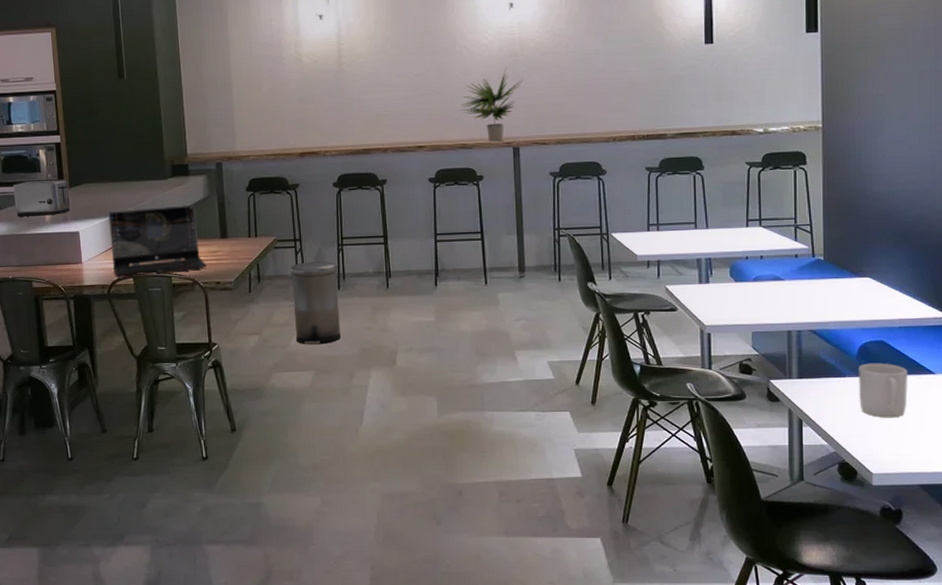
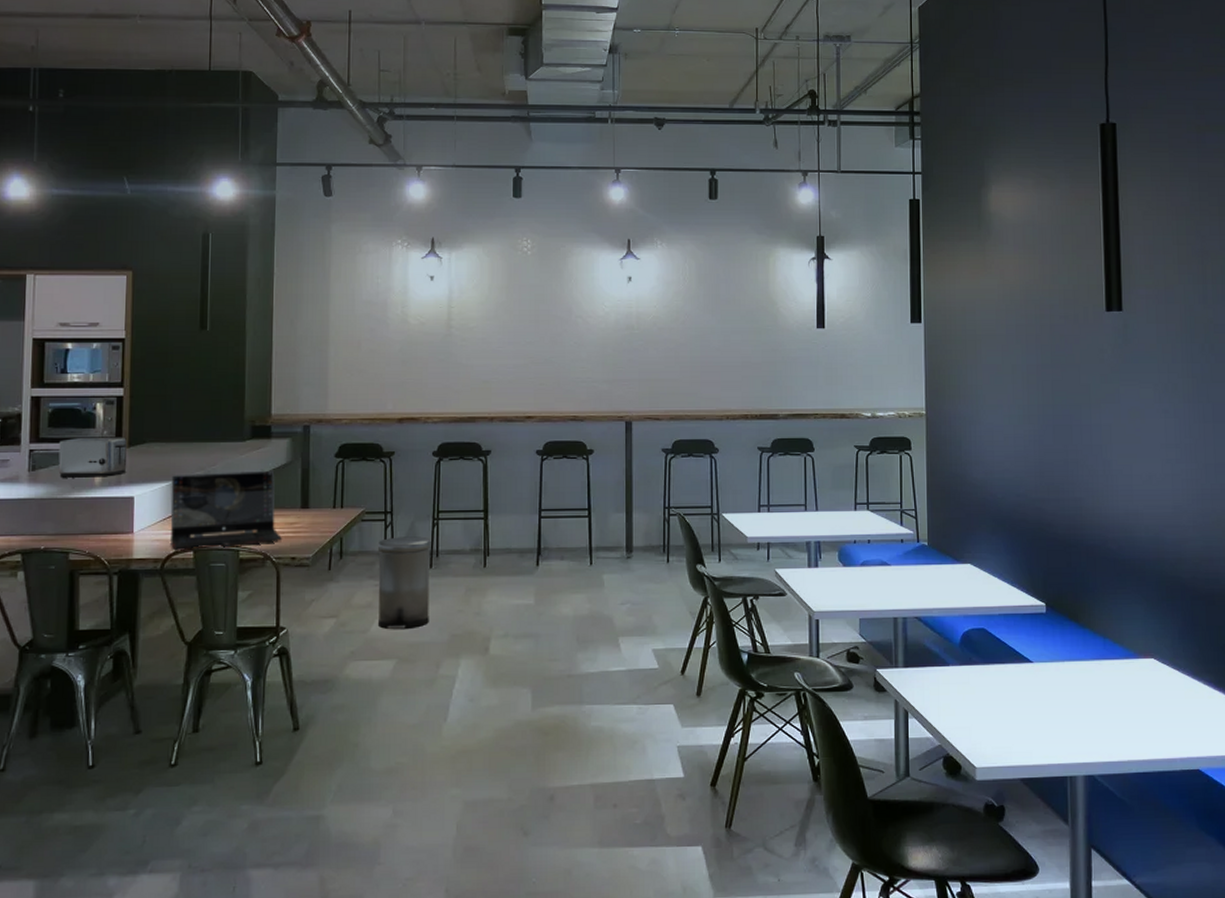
plant: present [460,67,523,142] -> none [573,340,638,415]
mug: present [859,363,908,418] -> none [962,651,1008,709]

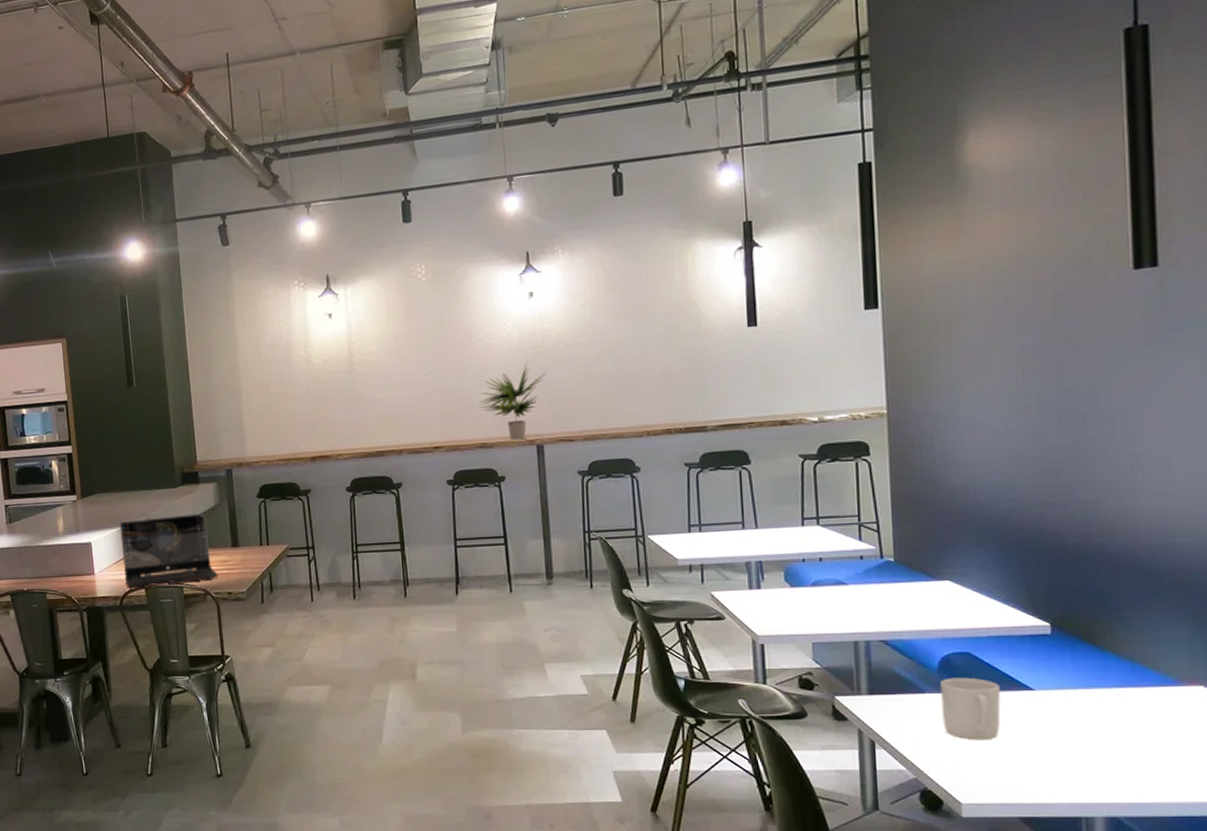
toaster: present [58,436,127,478] -> none [27,489,83,528]
pedal bin: present [378,536,430,630] -> none [304,569,357,658]
plant: none [573,340,638,415] -> present [479,360,546,441]
mug: none [962,651,1008,709] -> present [940,677,1001,740]

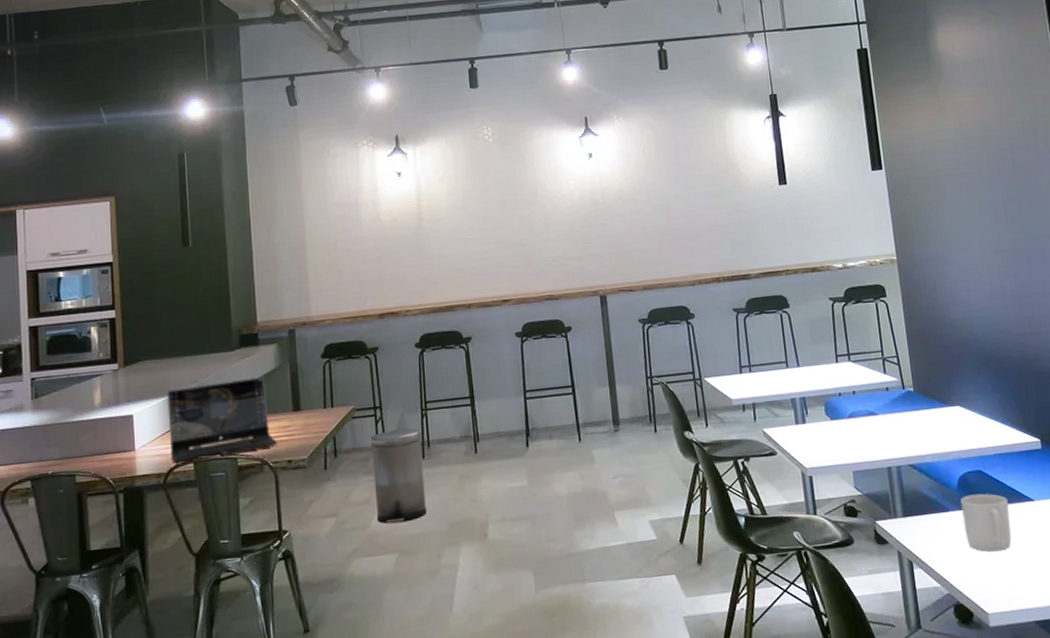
pedal bin: none [304,569,357,658] -> present [371,428,427,524]
plant: present [479,360,546,441] -> none [544,216,606,292]

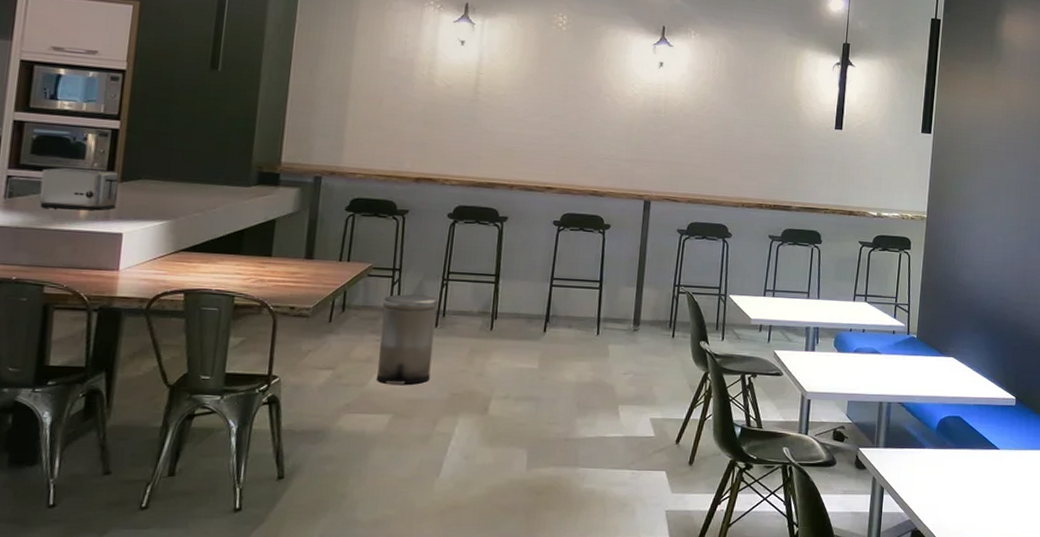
toaster: none [58,357,124,403] -> present [39,168,119,211]
laptop computer: present [167,376,277,463] -> none [159,214,282,292]
mug: present [960,493,1012,552] -> none [934,436,977,489]

